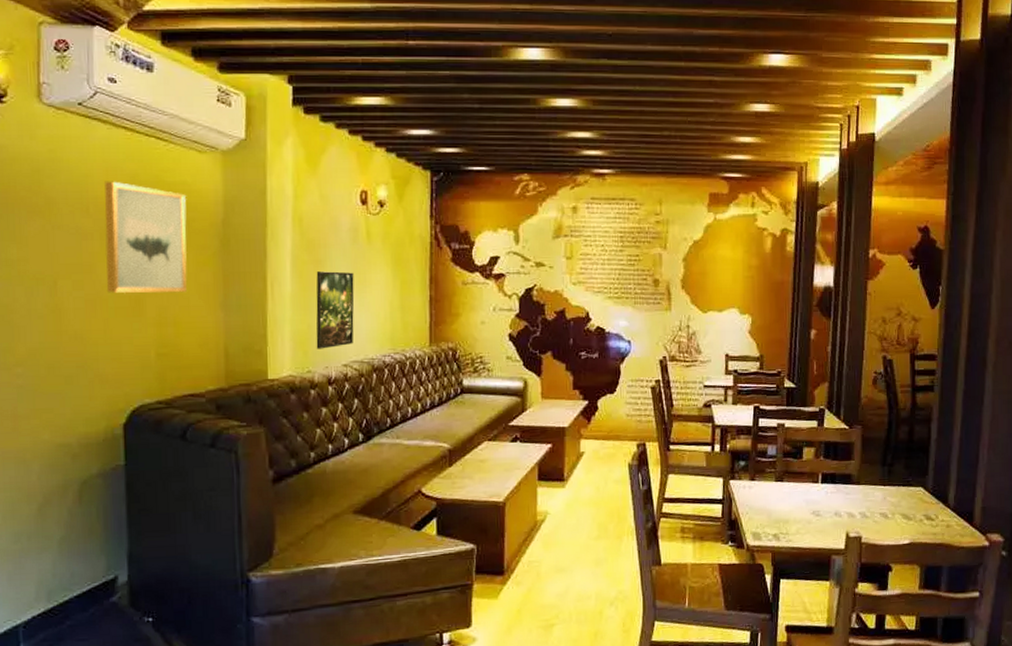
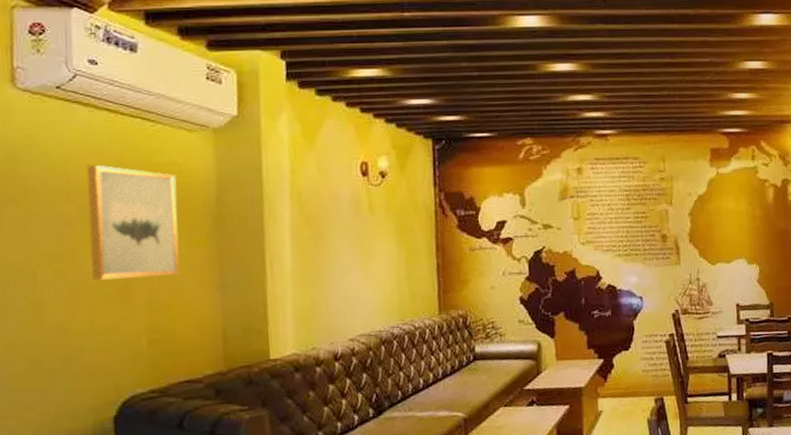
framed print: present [316,271,355,349] -> none [317,244,360,325]

